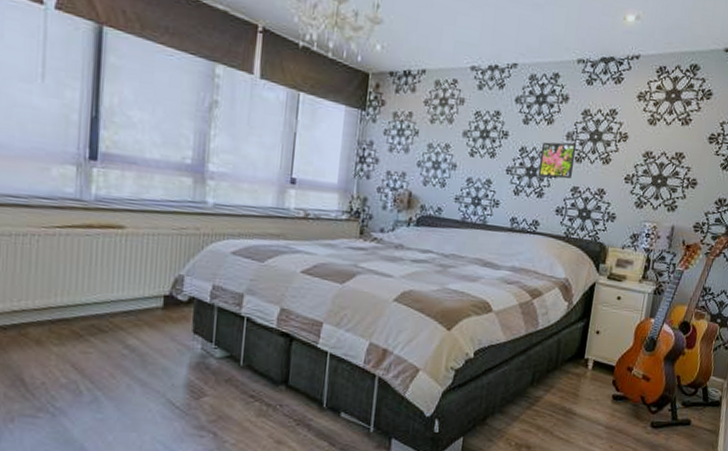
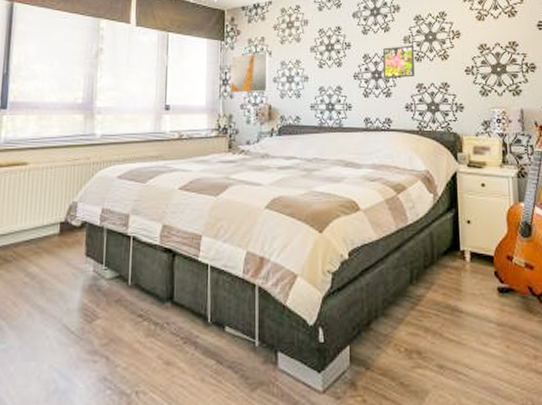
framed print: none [367,129,416,177] -> present [230,52,269,93]

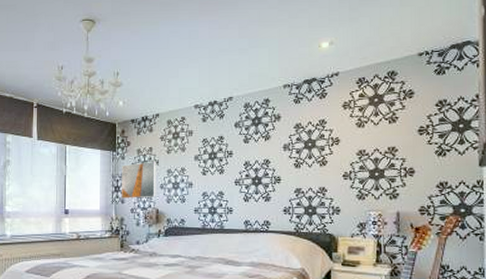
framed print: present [382,45,416,79] -> none [262,152,294,184]

